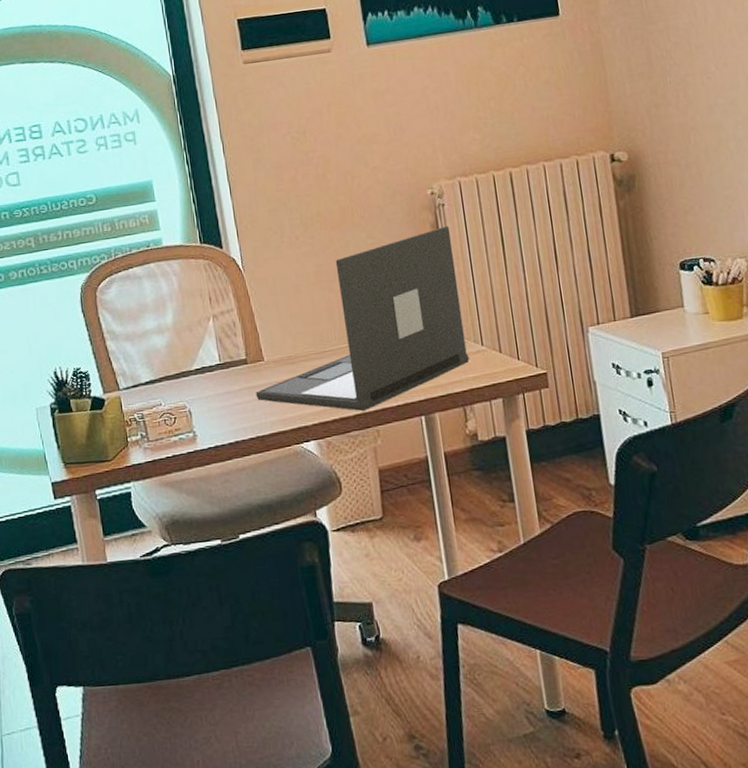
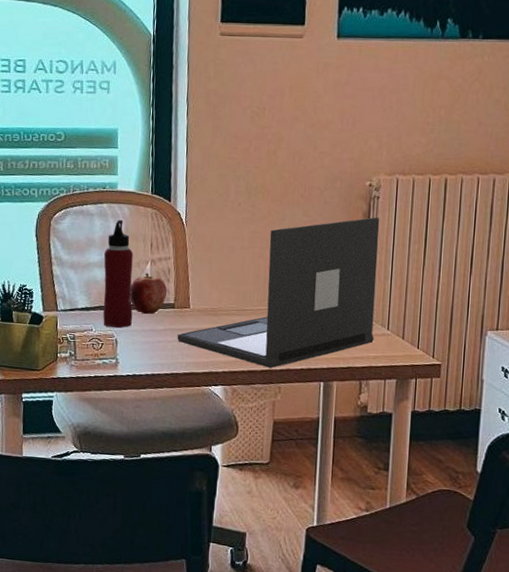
water bottle: none [160,277,204,398] -> present [103,219,133,328]
apple: none [195,330,236,377] -> present [130,273,167,315]

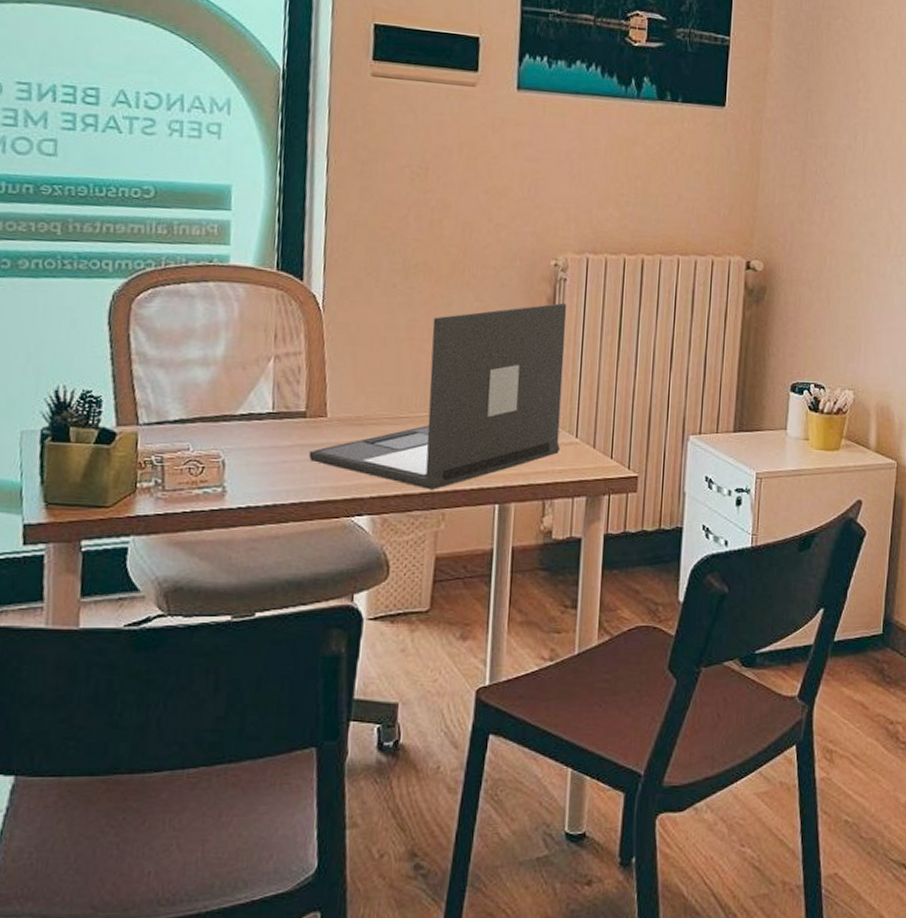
water bottle: present [103,219,133,328] -> none [205,302,250,446]
apple: present [130,273,167,315] -> none [244,372,296,427]

